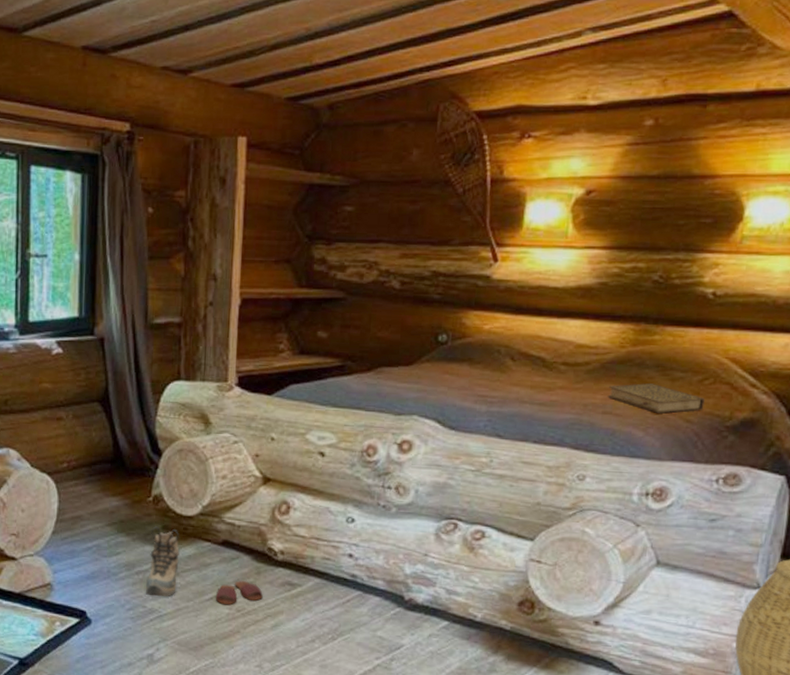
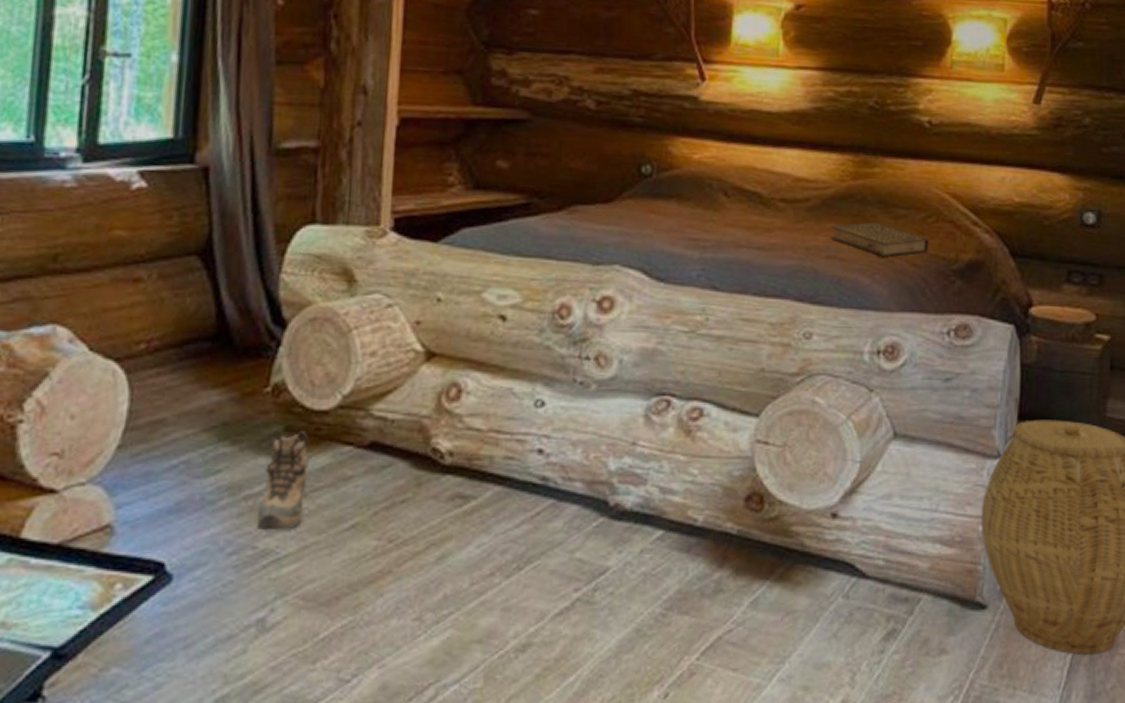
slippers: present [215,580,263,605] -> none [358,496,425,535]

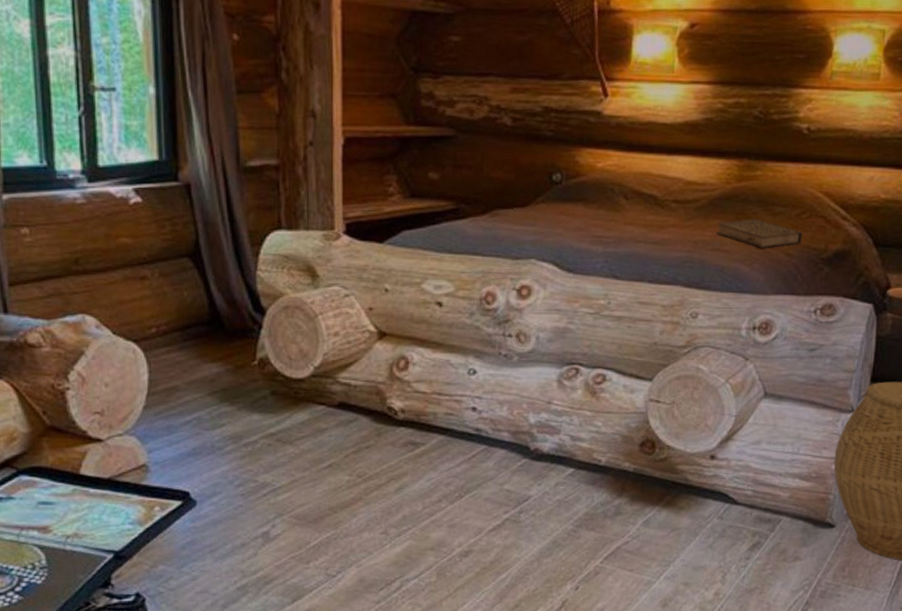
boot: present [256,428,309,531] -> none [255,392,292,469]

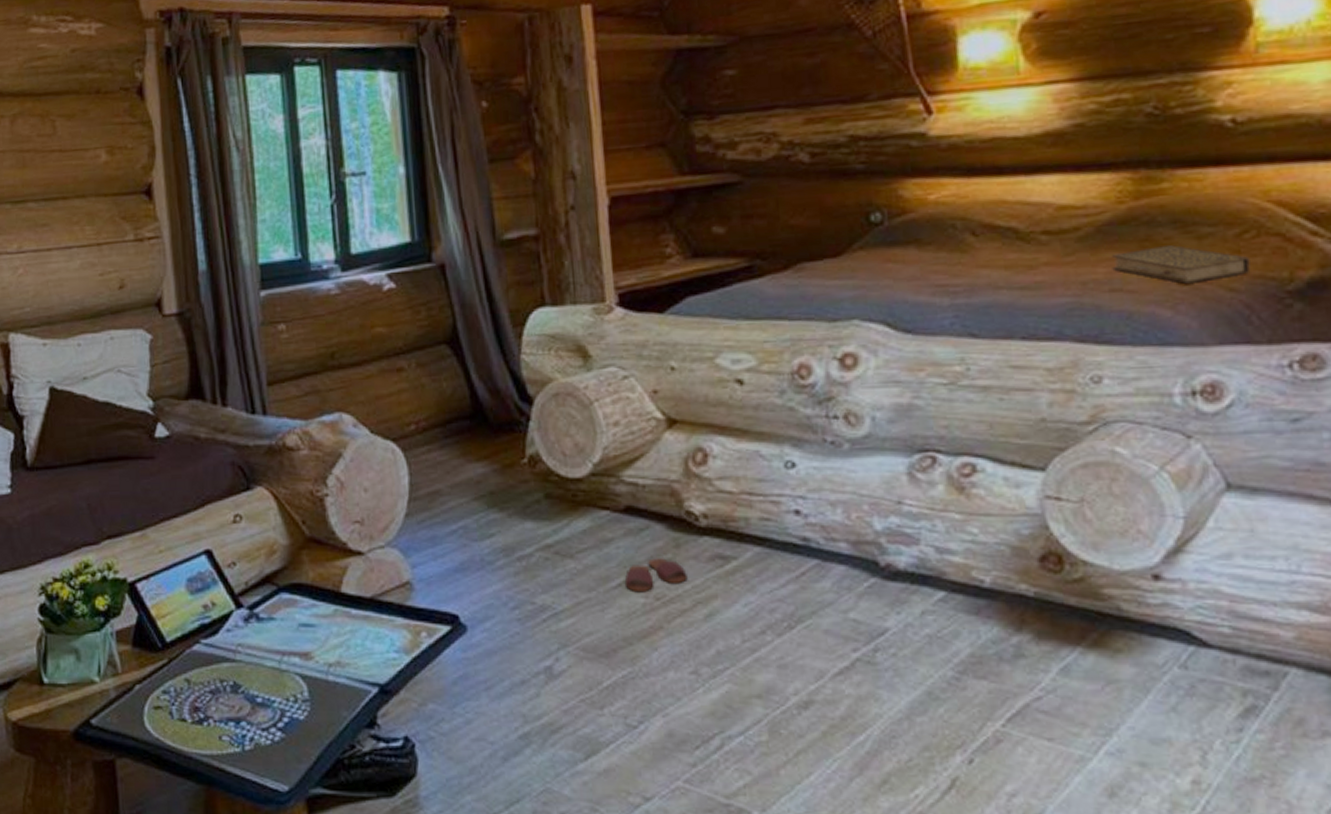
slippers: none [333,443,385,472] -> present [624,556,688,593]

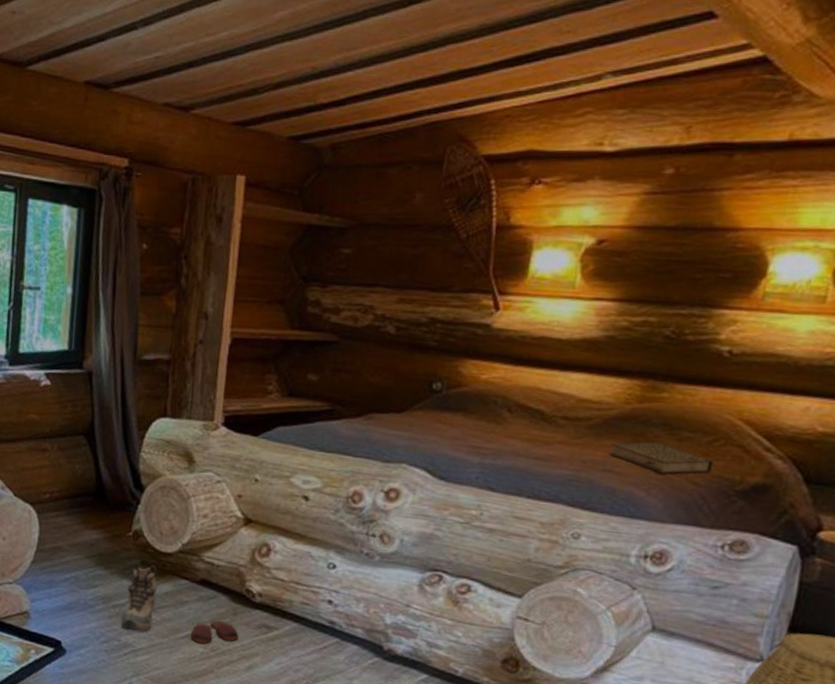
boot: none [530,495,572,588] -> present [120,561,157,632]

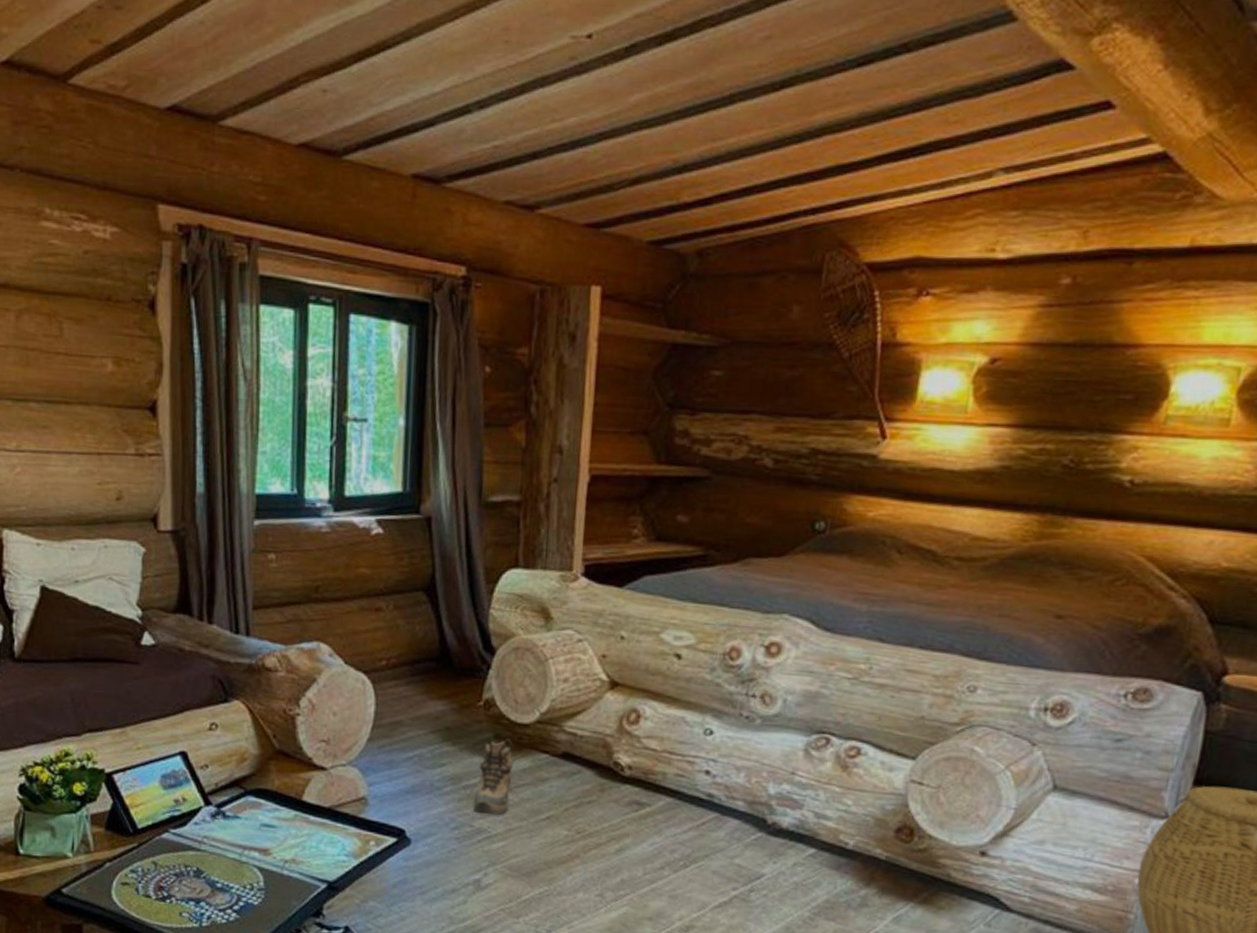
slippers: present [190,619,239,644] -> none [552,797,607,826]
book: present [608,441,714,474] -> none [1005,583,1116,618]

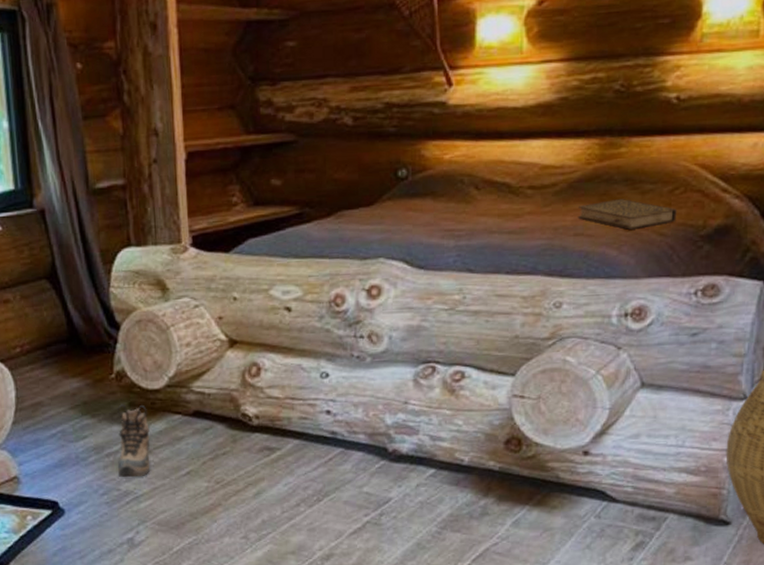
book: none [1005,583,1116,618] -> present [577,199,677,230]

